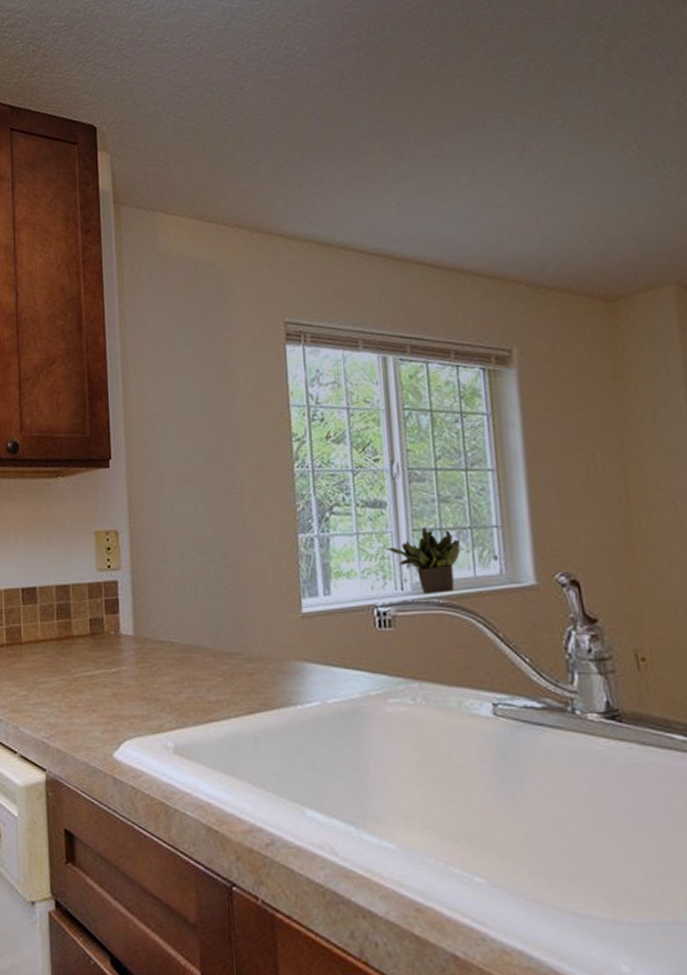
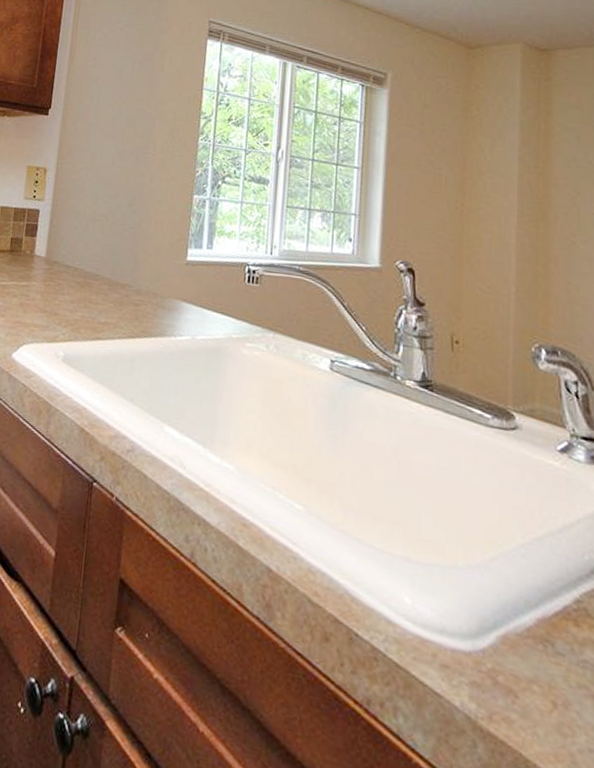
potted plant: present [385,526,460,595] -> none [262,205,323,263]

